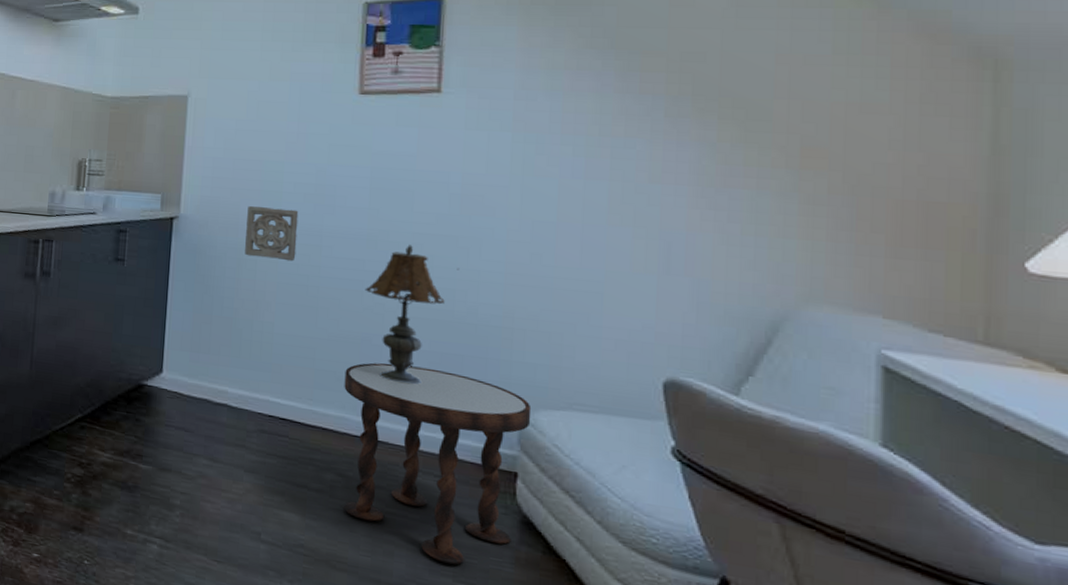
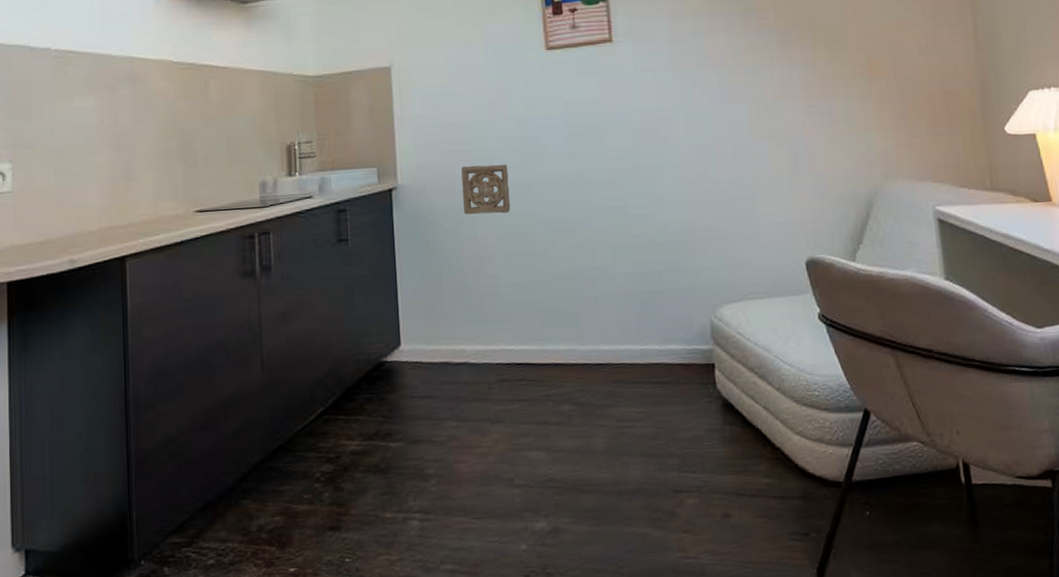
side table: present [342,362,532,565] -> none [567,288,719,459]
table lamp: present [365,245,460,385] -> none [574,181,648,307]

